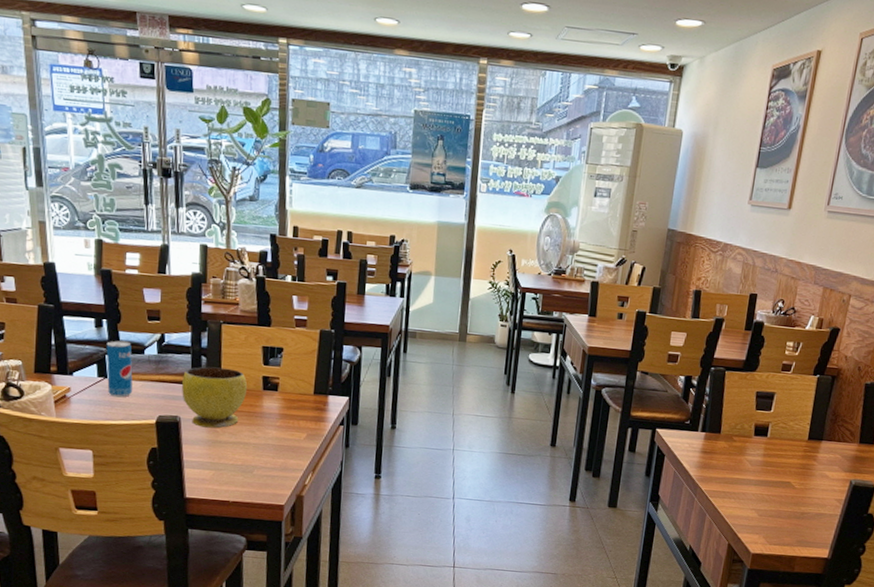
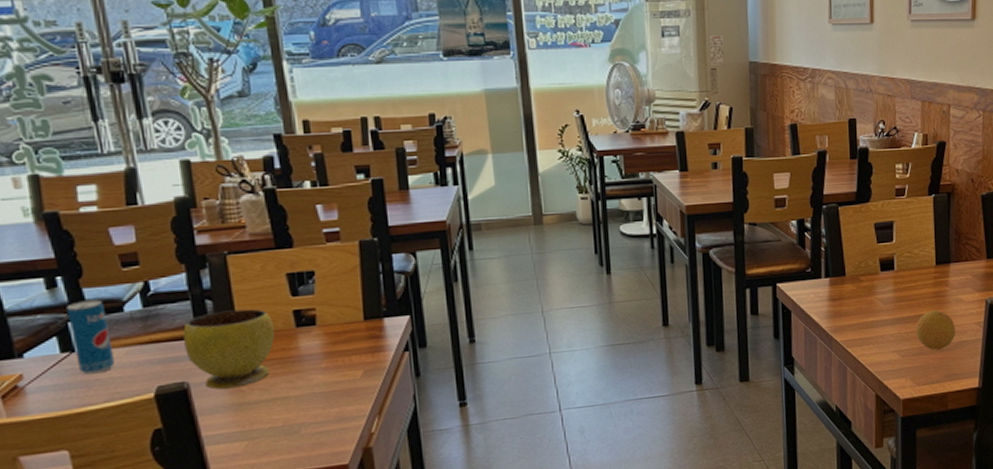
fruit: none [776,480,816,517] -> present [915,310,956,350]

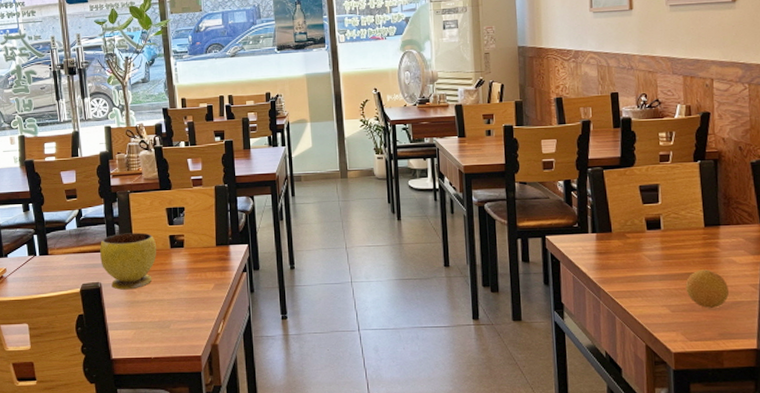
beverage can: present [66,299,116,375] -> none [33,220,59,272]

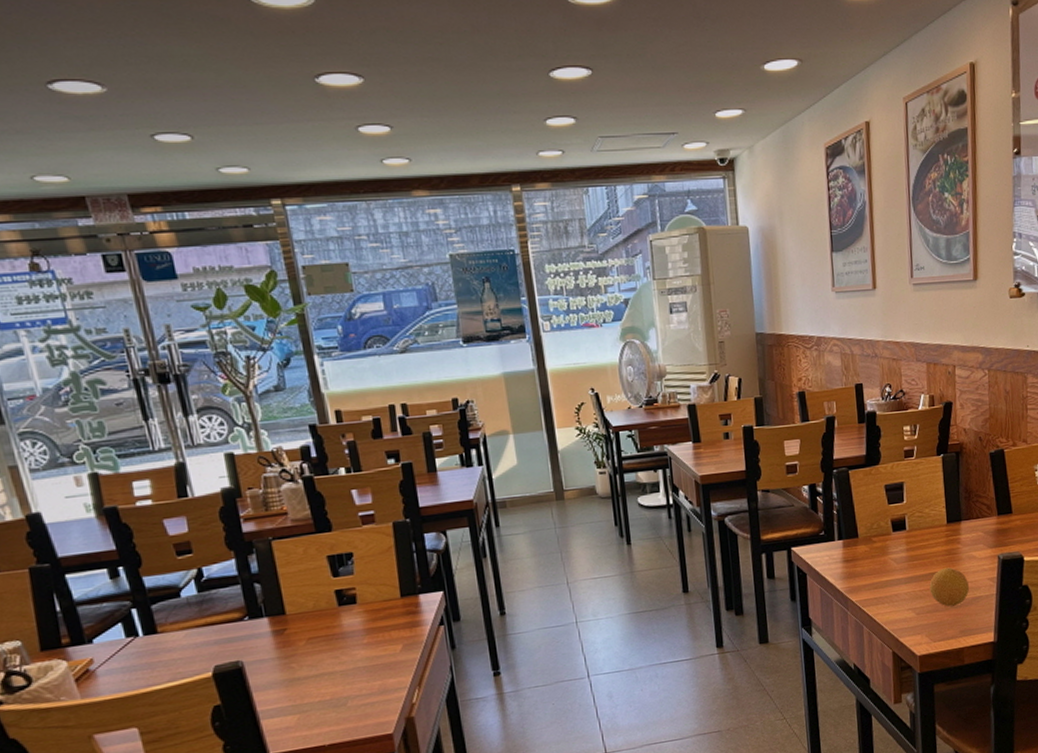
bowl: present [100,232,157,290] -> none [235,590,320,667]

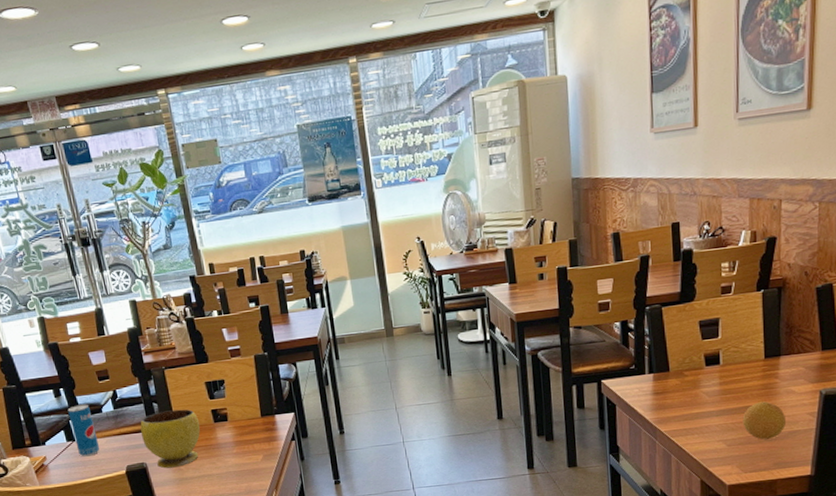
beverage can: none [129,586,176,657] -> present [67,404,100,457]
bowl: none [235,590,320,667] -> present [140,409,200,469]

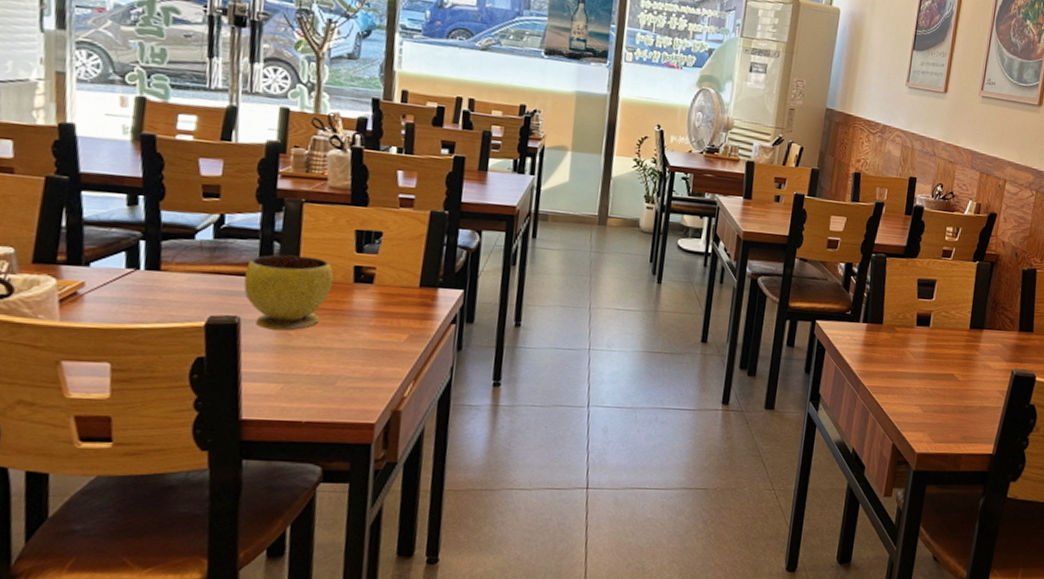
beverage can: present [67,404,100,457] -> none [139,222,178,294]
fruit: present [742,401,787,440] -> none [940,371,979,411]

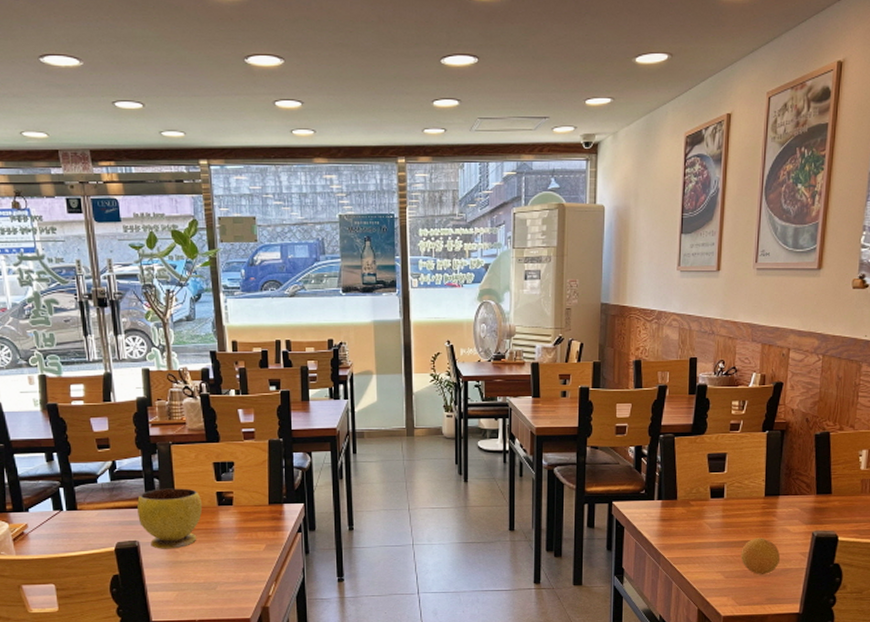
fruit: none [940,371,979,411] -> present [740,538,781,574]

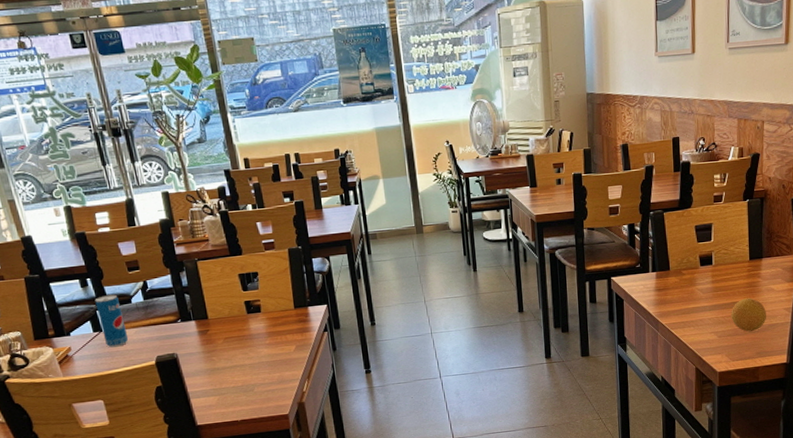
beverage can: none [59,472,90,529] -> present [95,294,129,348]
bowl: present [137,488,203,549] -> none [171,300,233,359]

